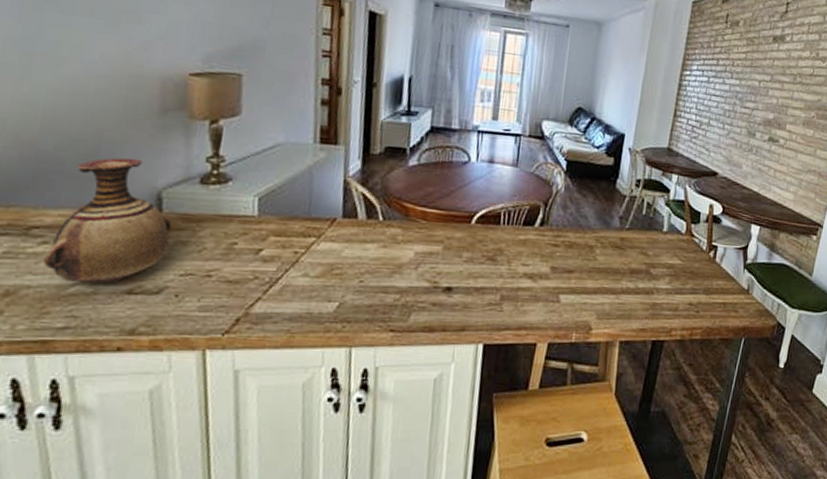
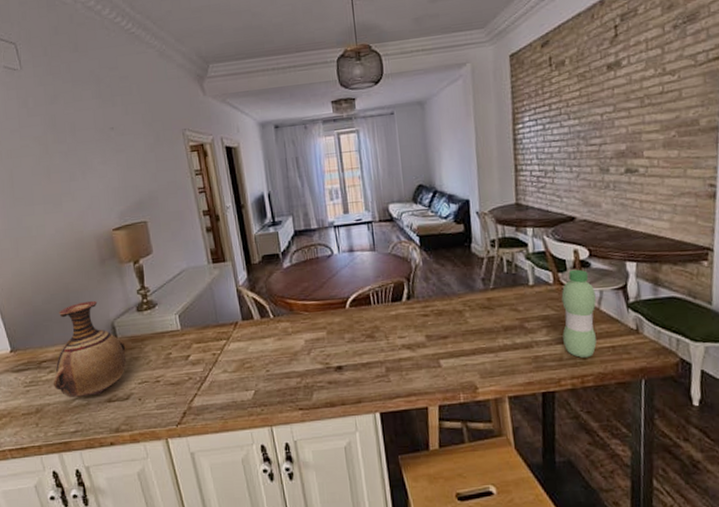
water bottle: none [682,223,721,312] -> present [561,269,597,359]

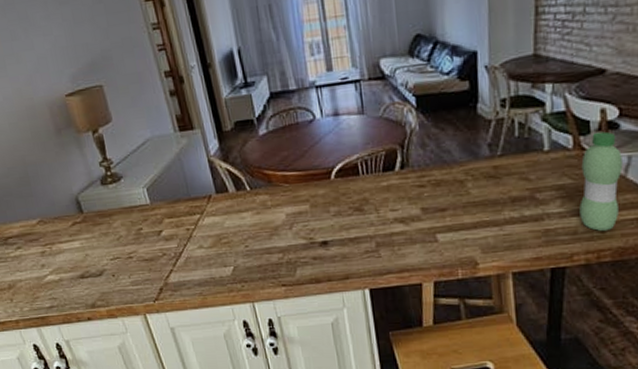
vase: present [52,300,127,398] -> none [18,173,96,274]

